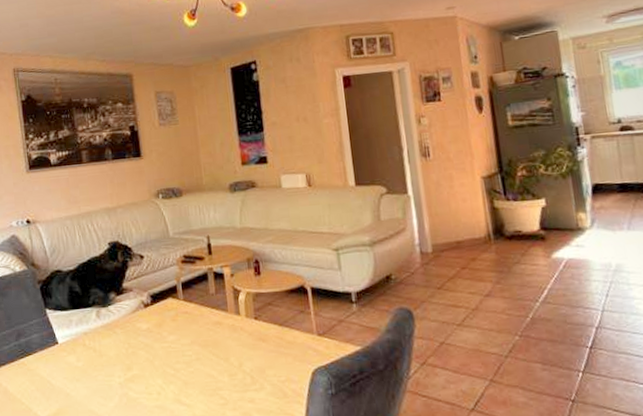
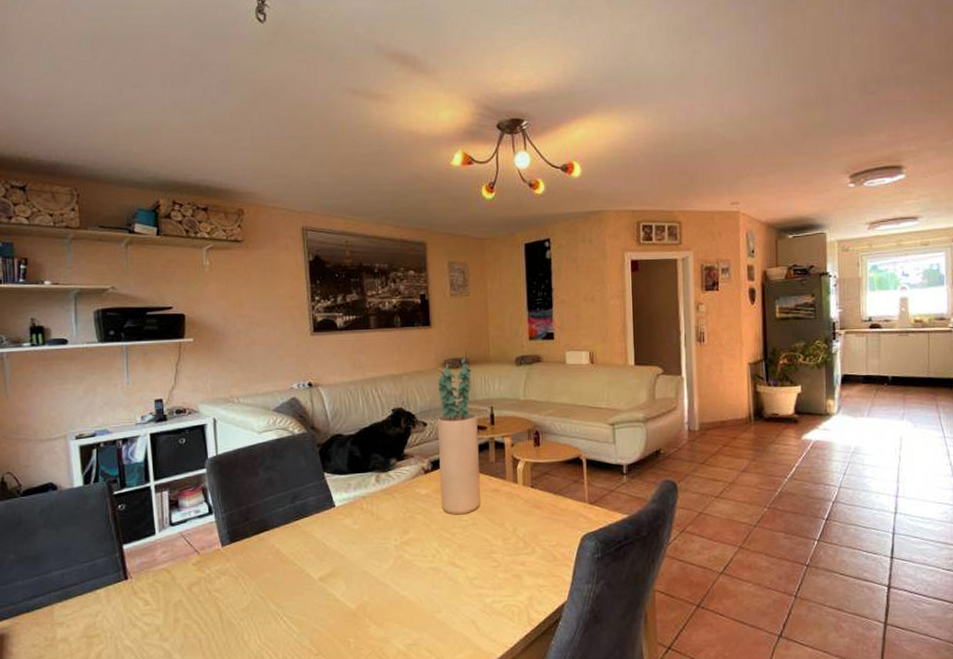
vase: none [152,179,204,350] -> present [437,350,481,515]

